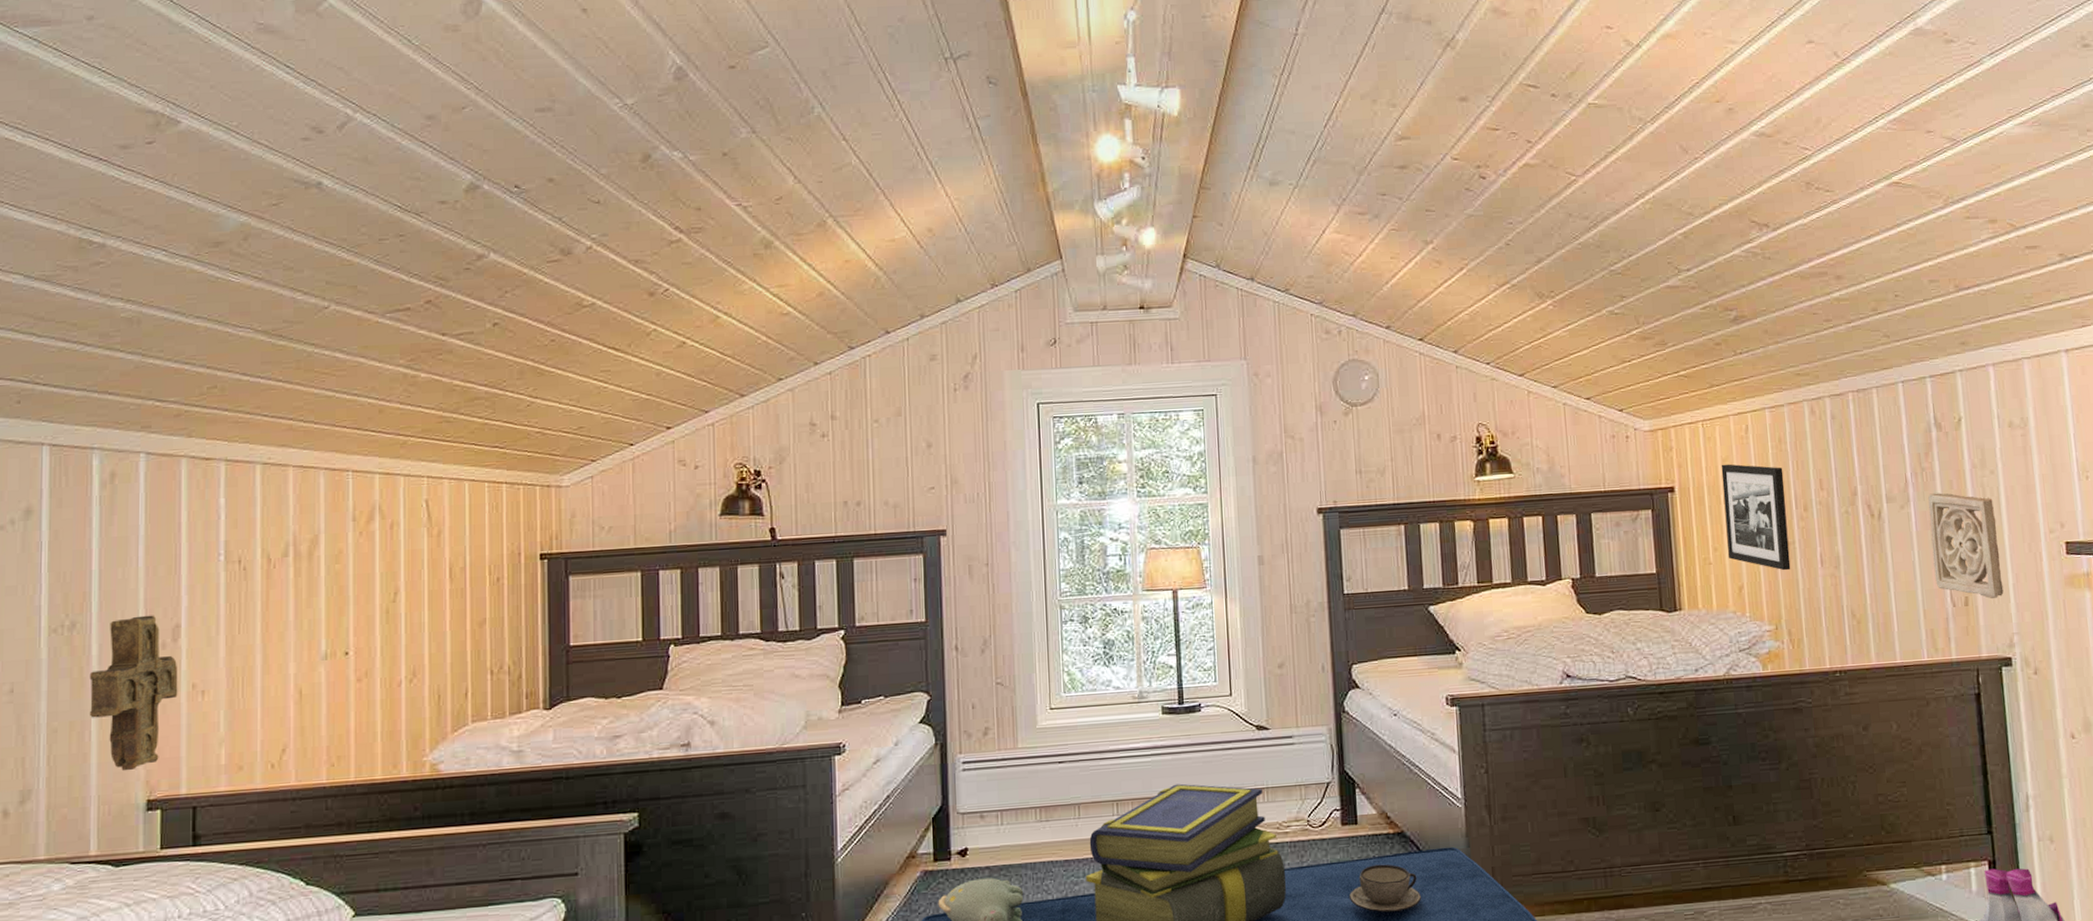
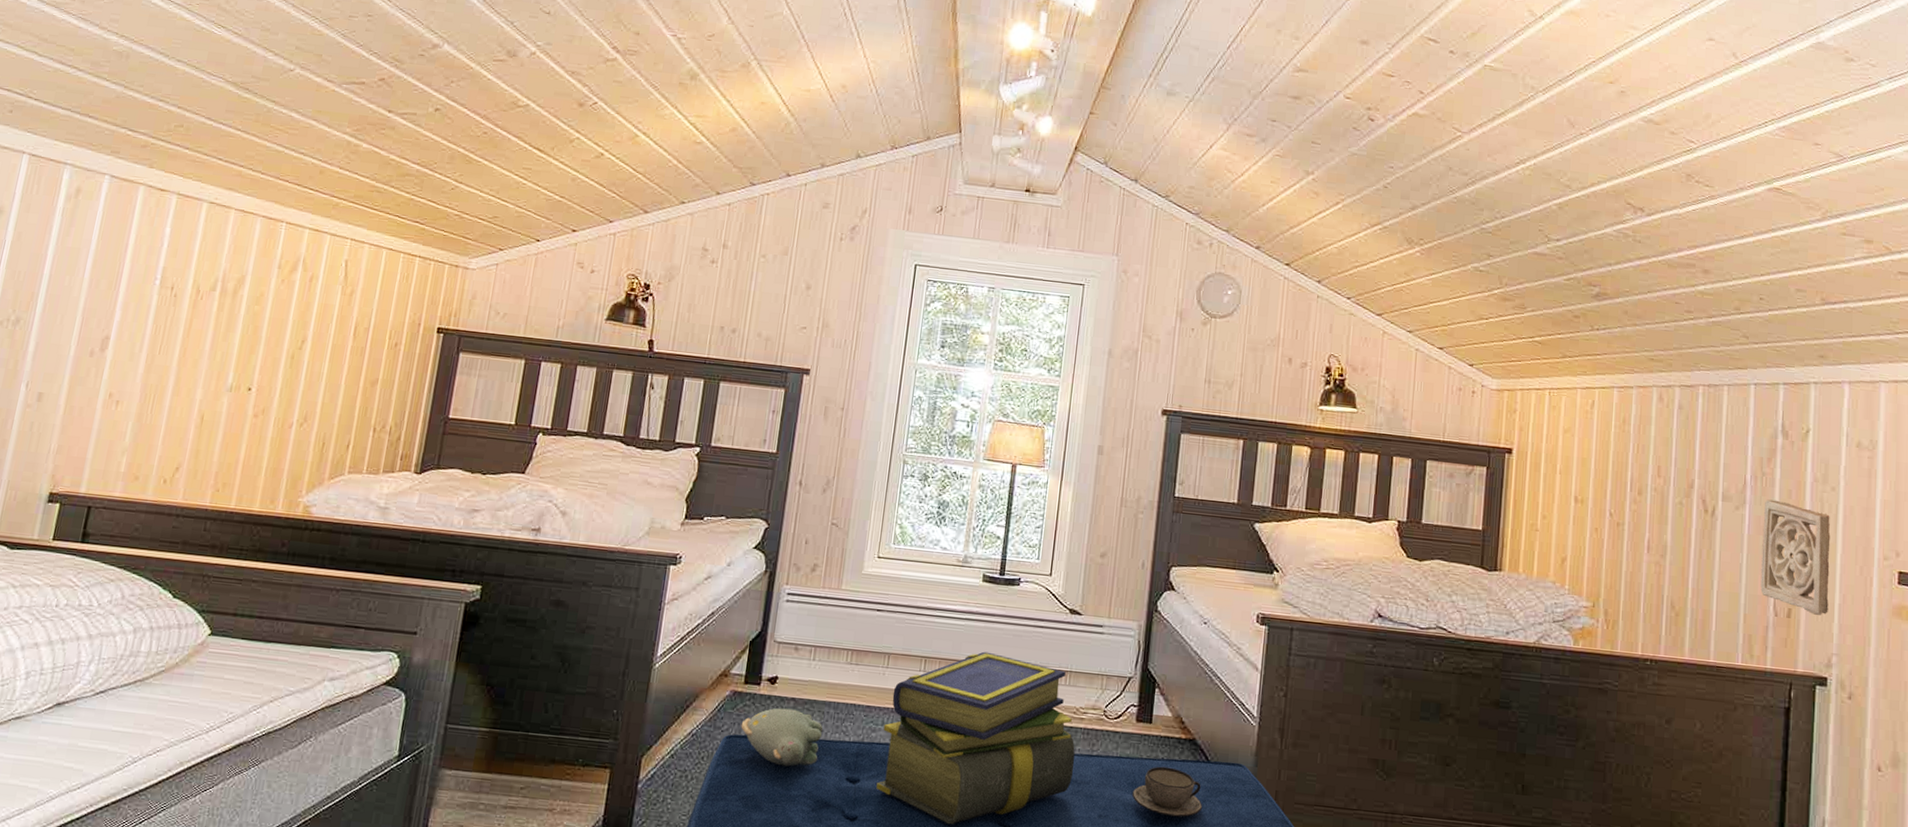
decorative cross: present [89,615,178,771] -> none [15,322,101,463]
picture frame: present [1721,464,1791,571] -> none [1555,434,1623,551]

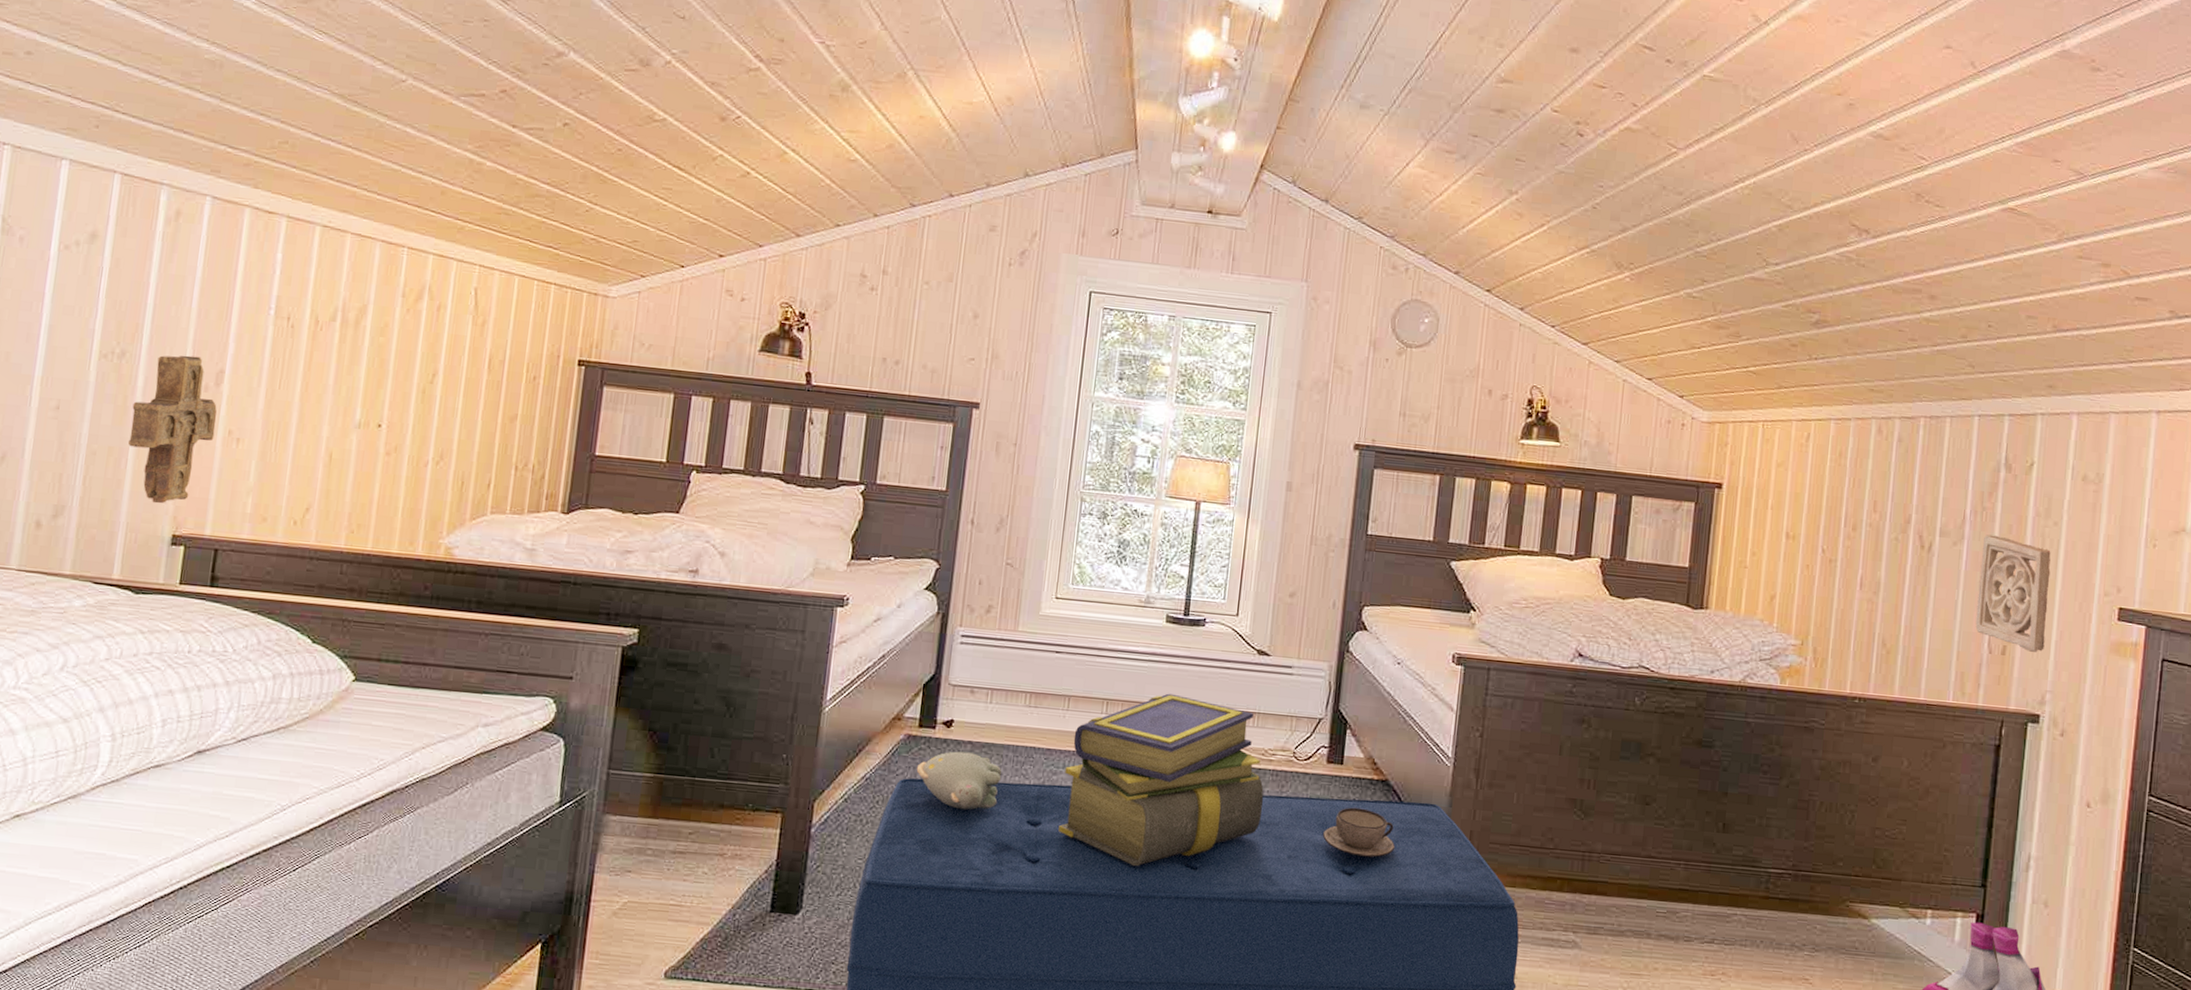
decorative cross: none [15,322,101,463] -> present [127,355,217,504]

